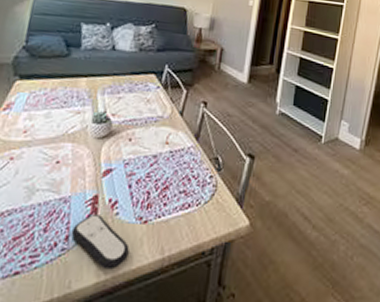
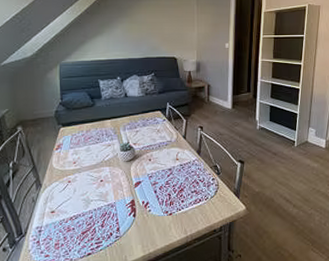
remote control: present [70,214,130,270] -> none [120,213,162,247]

